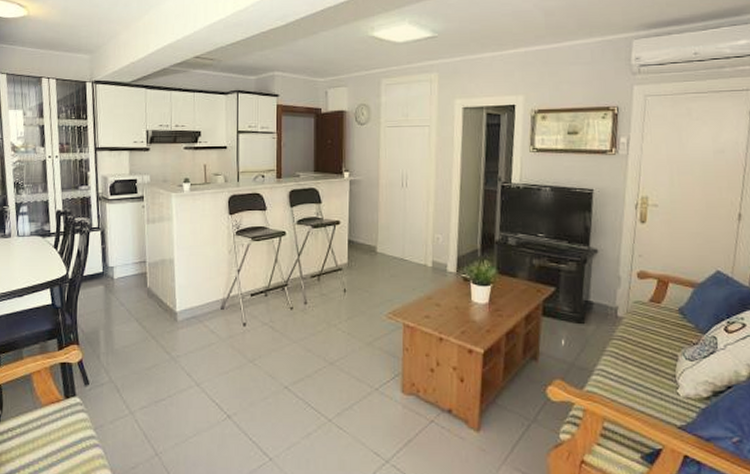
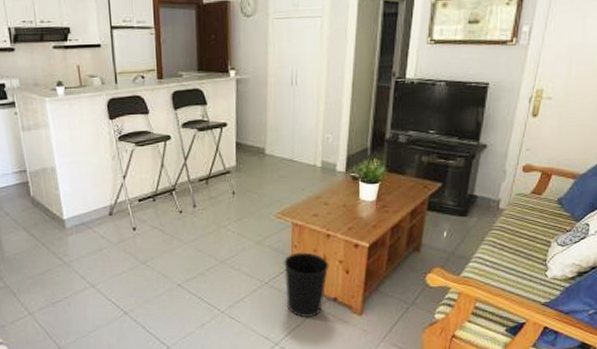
wastebasket: none [395,356,443,432] -> present [284,252,329,318]

